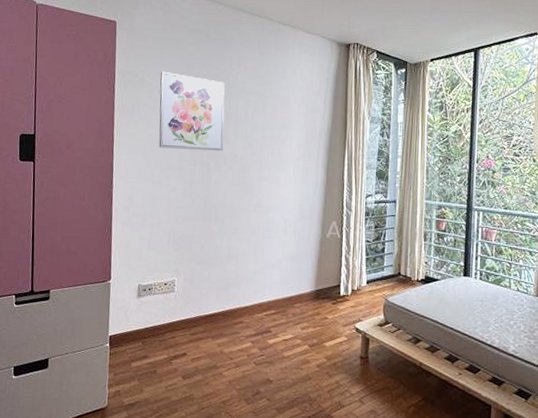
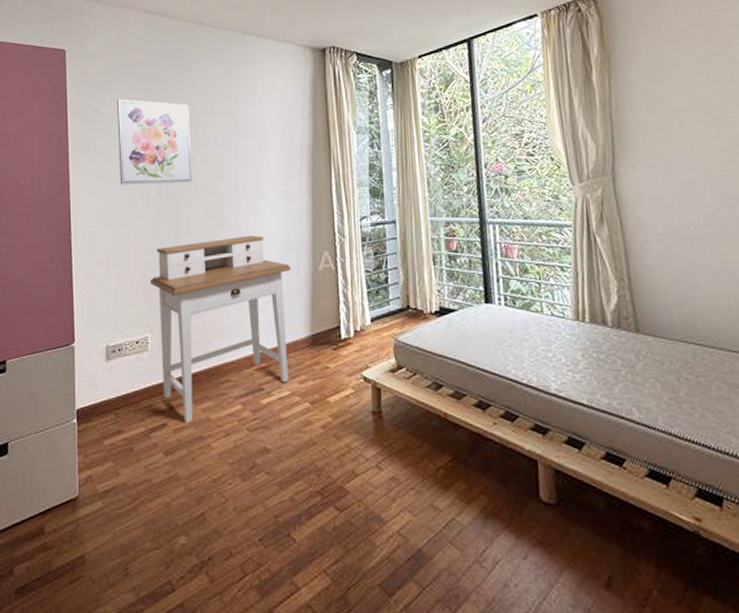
desk: none [179,202,303,355] -> present [149,235,291,424]

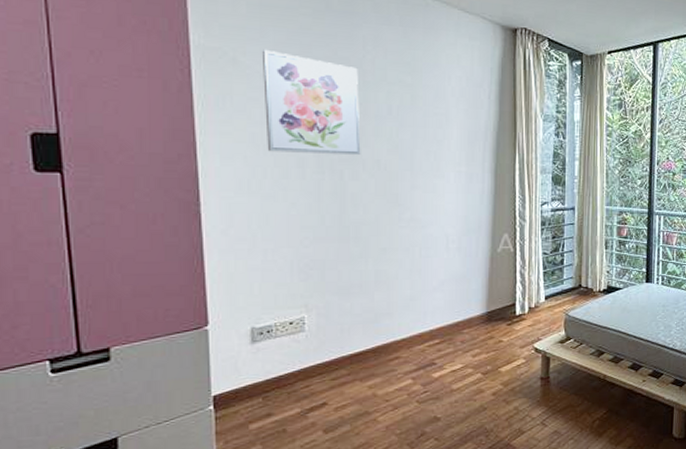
desk: present [149,235,291,424] -> none [306,215,469,401]

